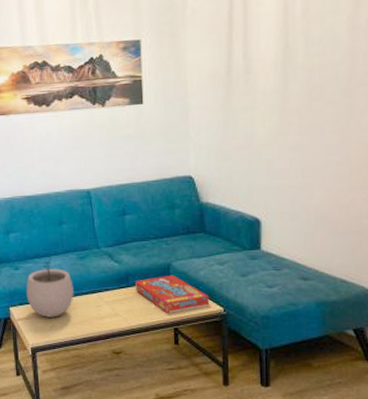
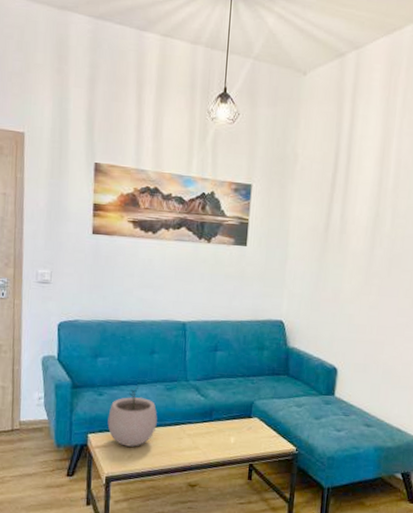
snack box: present [135,274,210,313] -> none [218,412,285,449]

